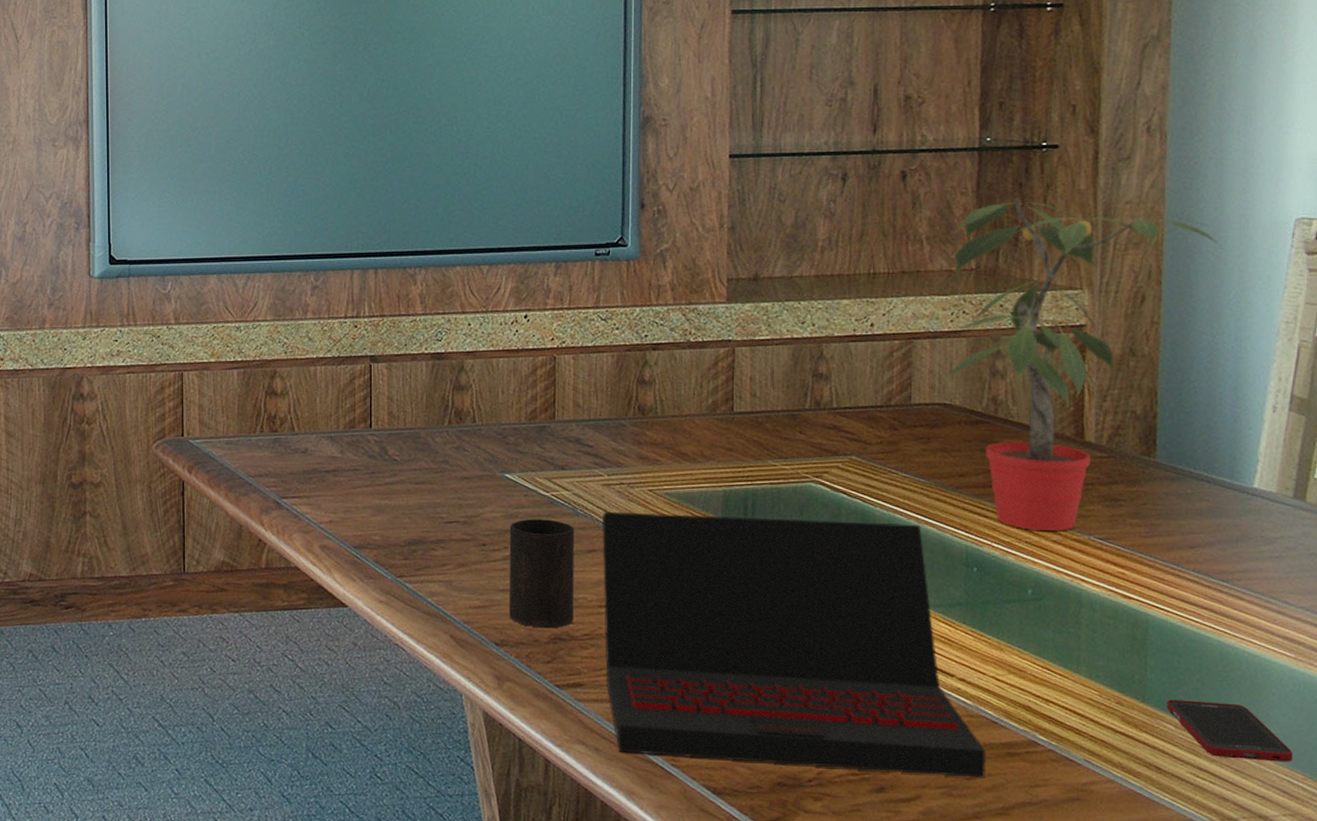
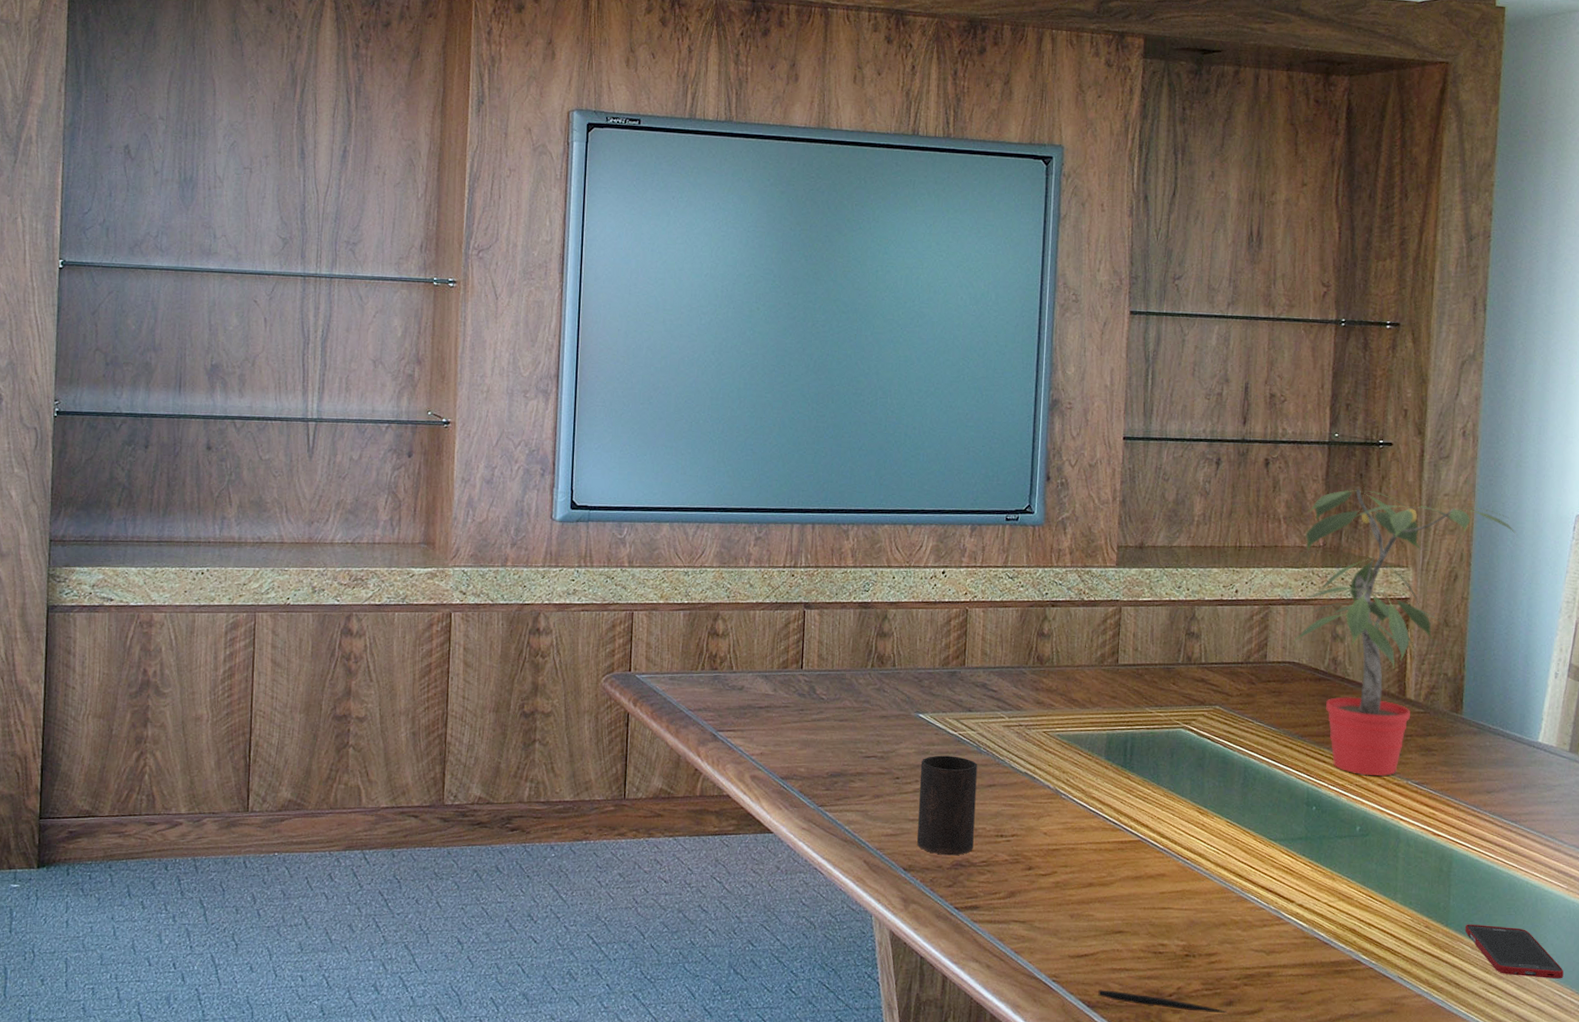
laptop: present [602,511,986,778] -> none [999,750,1318,993]
pen: none [725,774,878,801] -> present [1098,989,1227,1013]

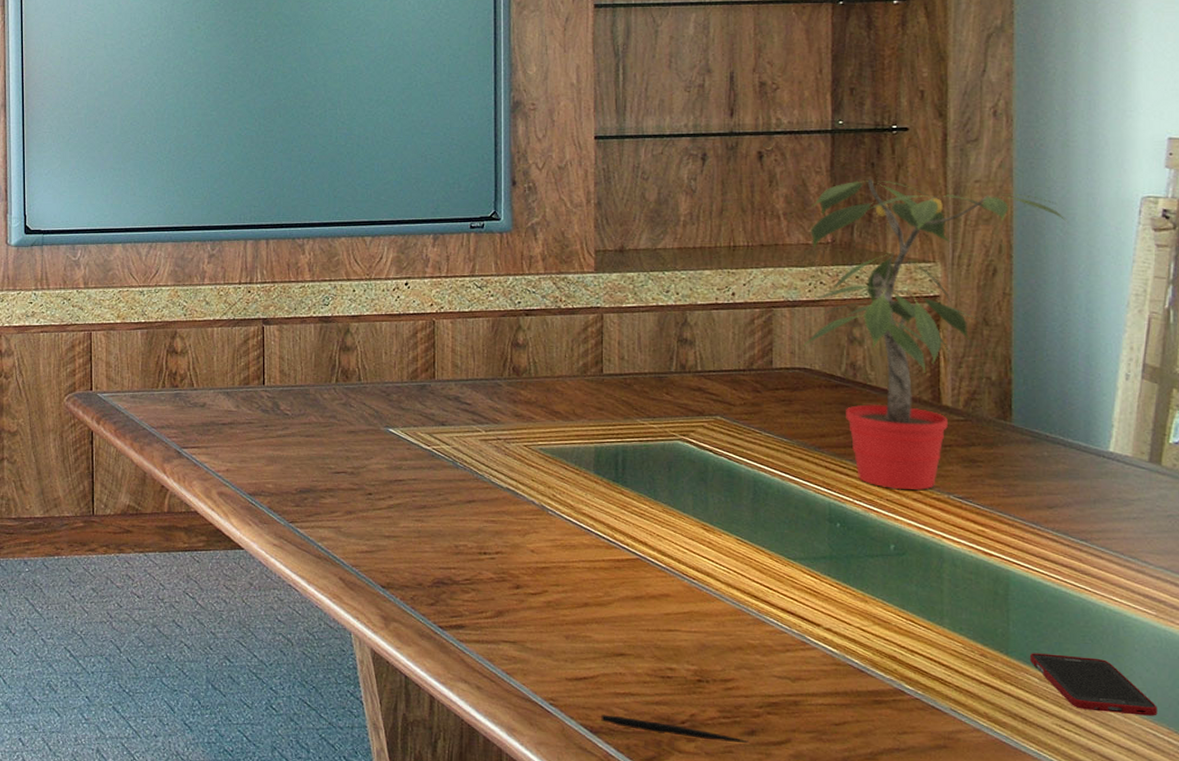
cup: present [917,755,978,856] -> none [393,470,455,573]

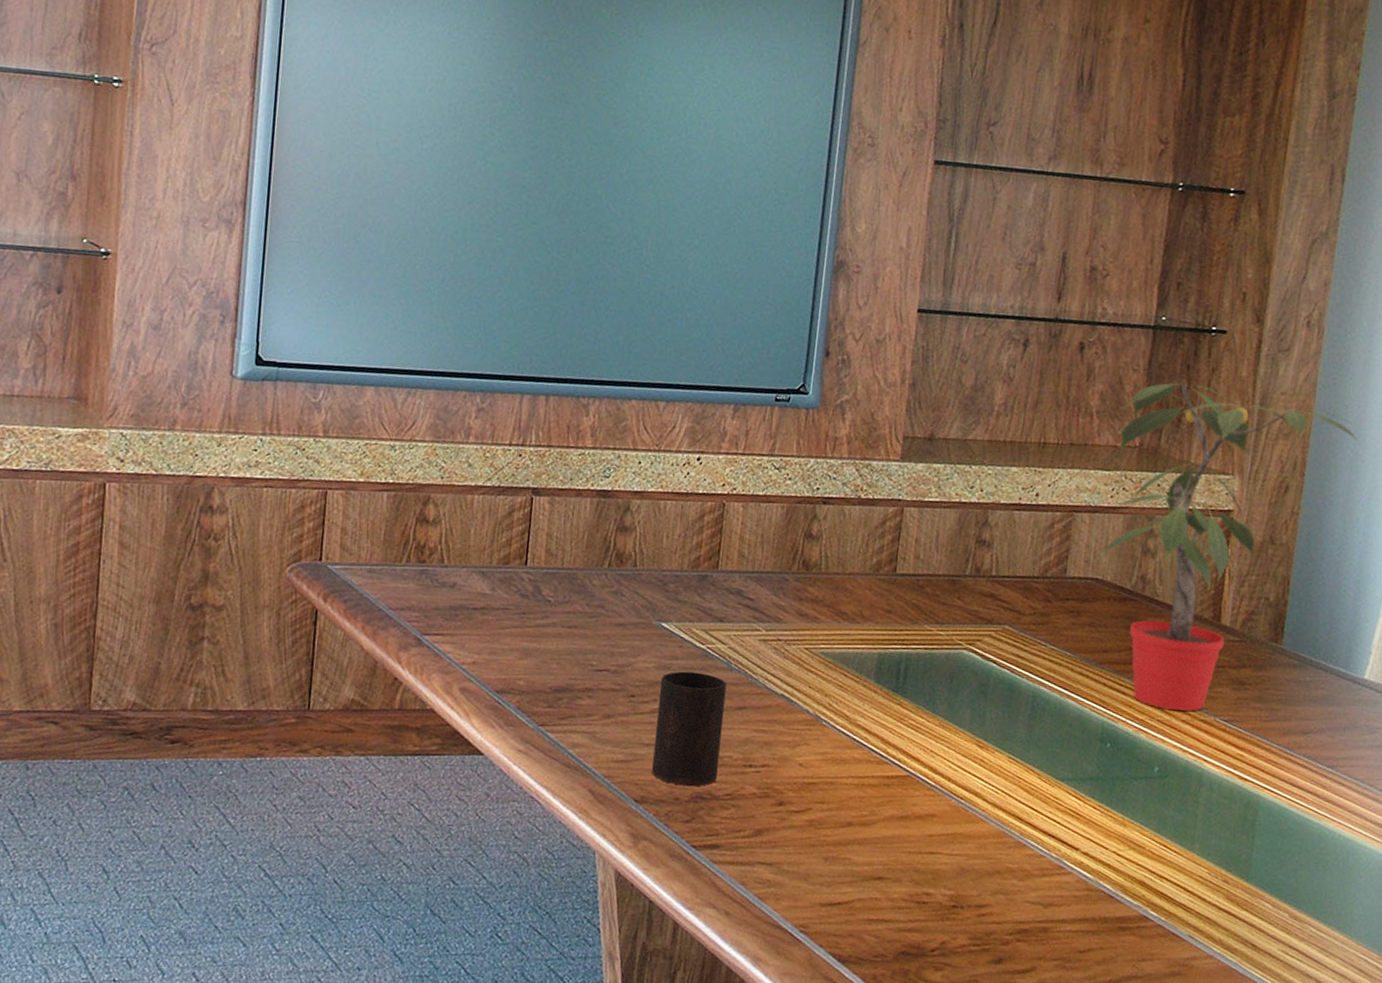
cup: none [393,470,455,573] -> present [652,671,727,787]
pen: present [601,714,750,743] -> none [851,942,996,972]
cell phone: present [1030,653,1158,716] -> none [1267,879,1372,942]

